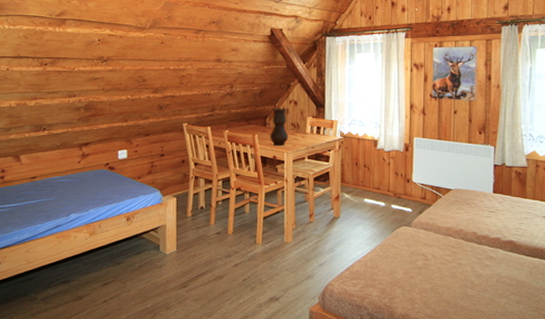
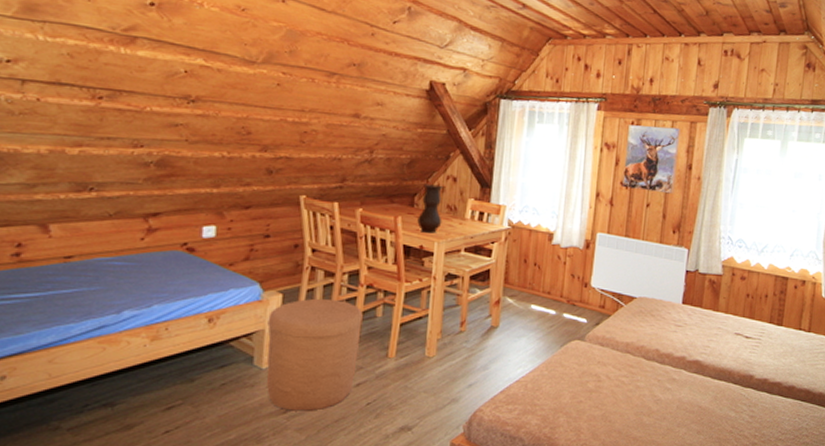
basket: none [168,200,235,286] -> present [266,298,363,411]

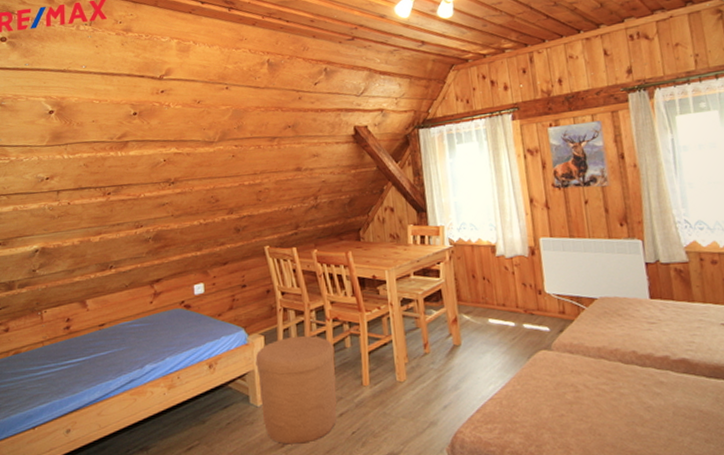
vase: present [417,184,444,233] -> none [365,217,388,263]

